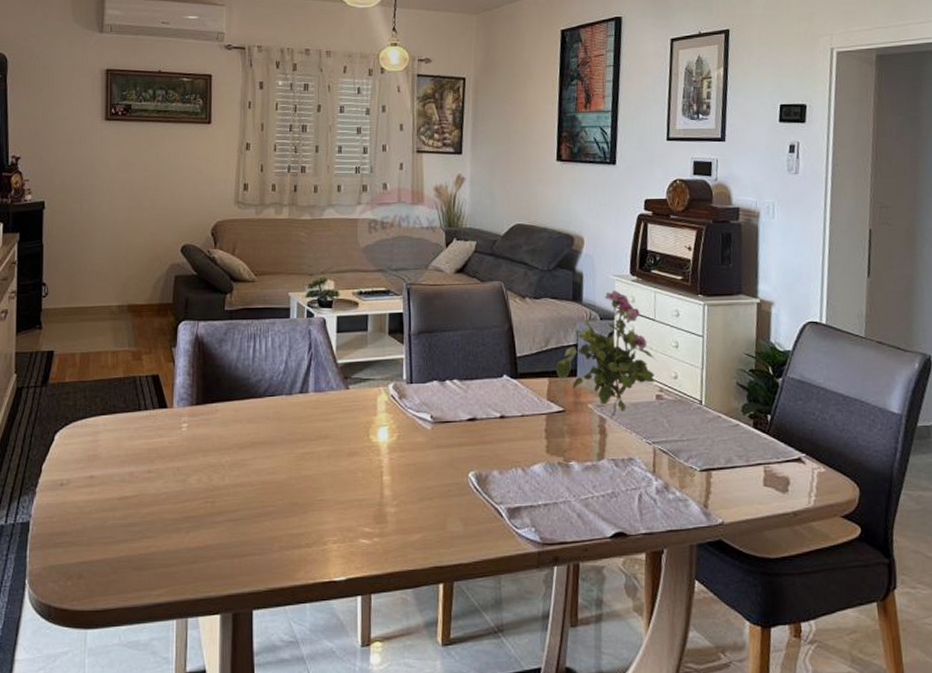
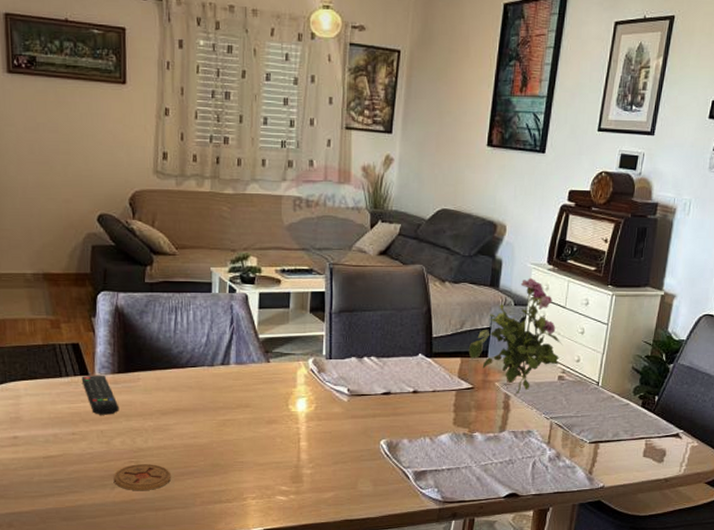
remote control: none [160,407,197,451] -> present [81,375,120,415]
coaster: none [188,504,249,534] -> present [113,464,172,490]

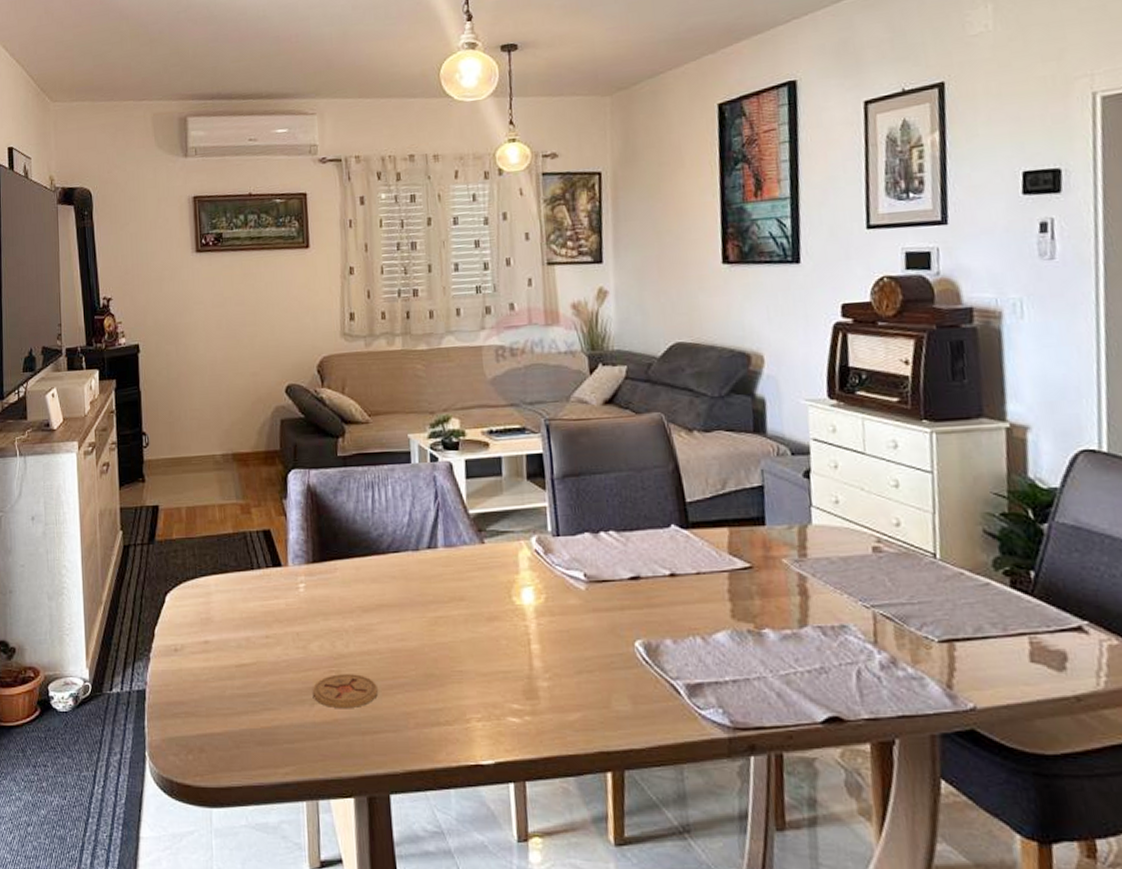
remote control: present [81,375,120,415] -> none [274,565,316,614]
flower bouquet: present [468,277,562,393] -> none [736,417,870,573]

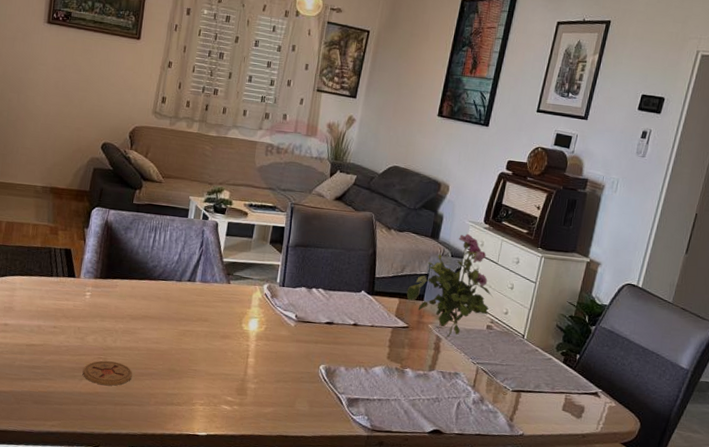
flower bouquet: none [736,417,870,573] -> present [406,233,493,337]

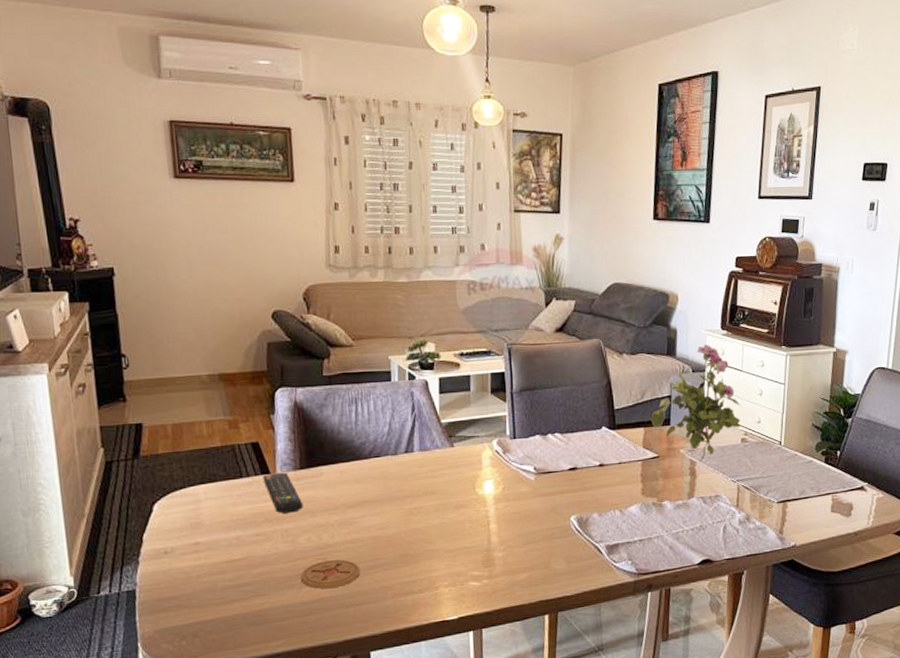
remote control: none [68,277,97,314] -> present [262,472,304,514]

